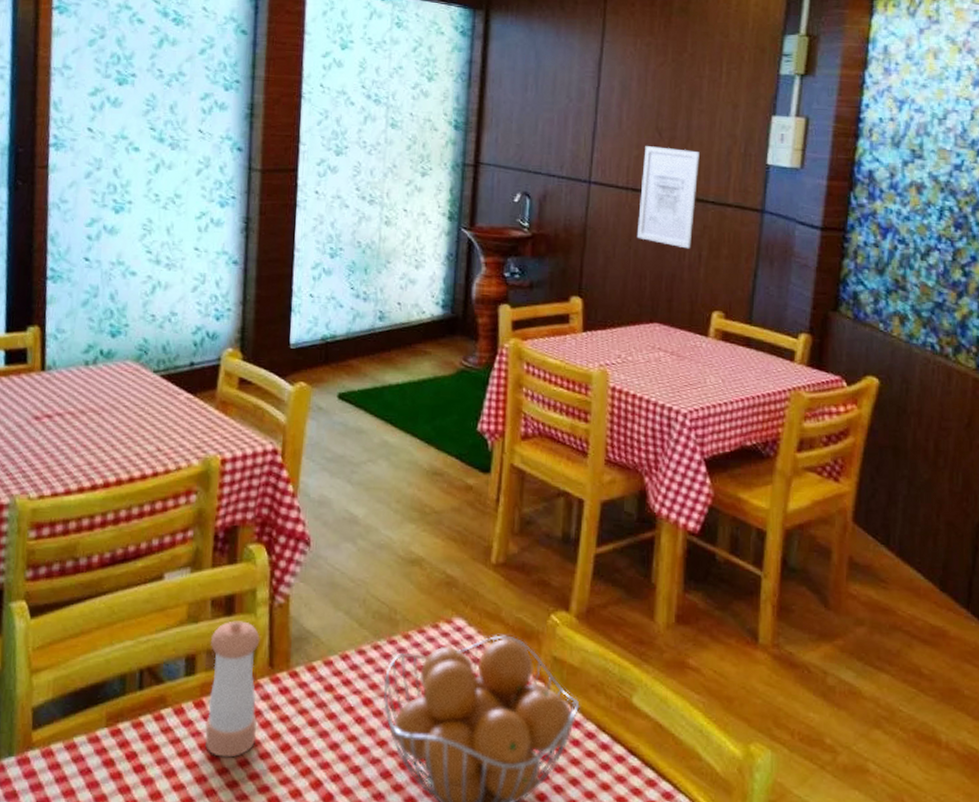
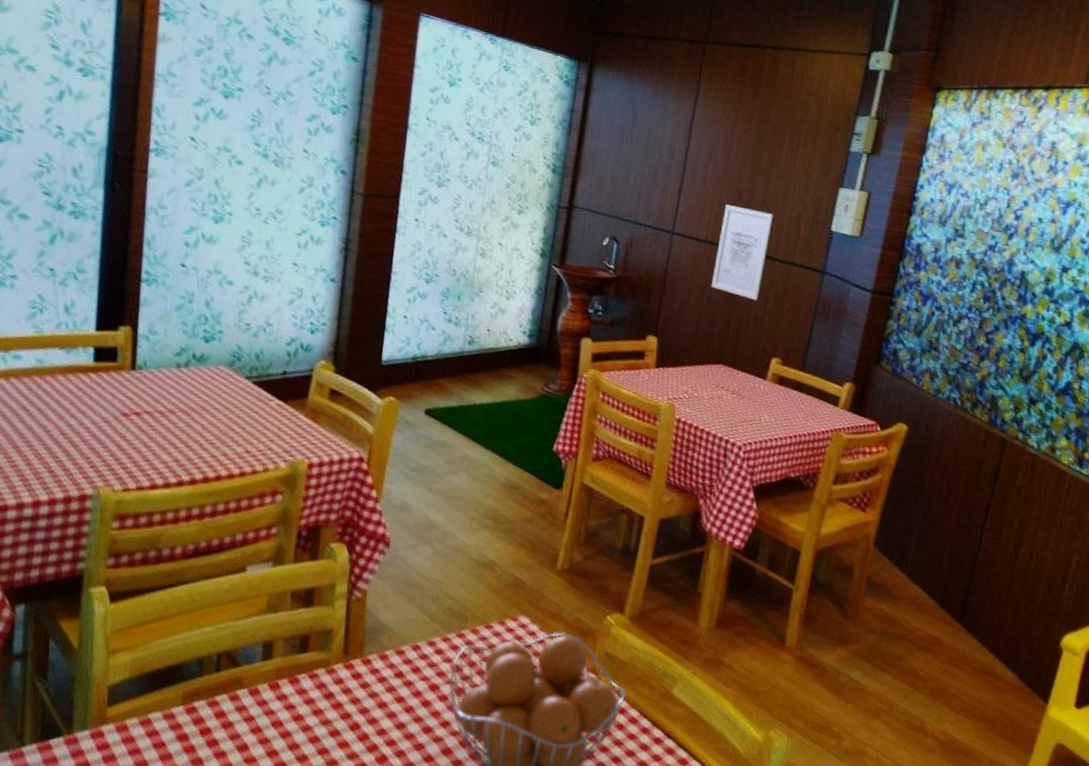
pepper shaker: present [205,621,260,758] -> none [278,612,337,735]

